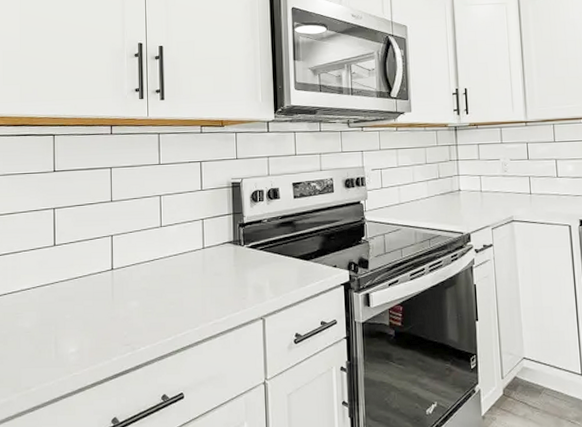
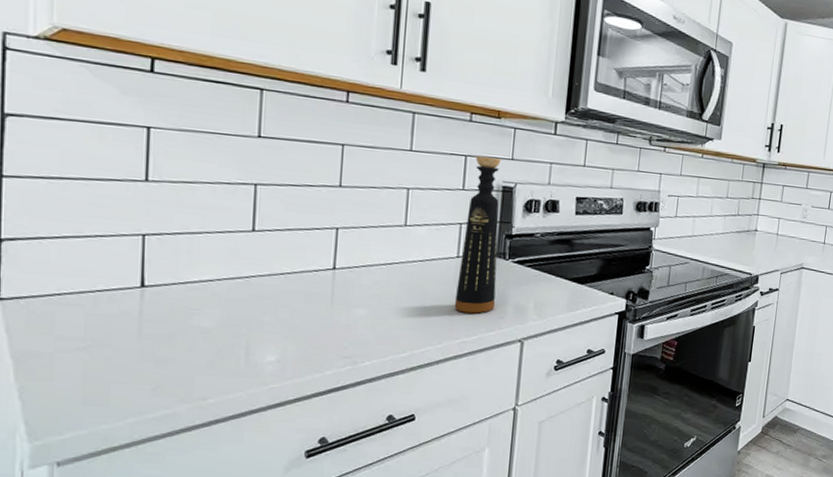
bottle: none [204,160,237,297] -> present [454,156,501,314]

